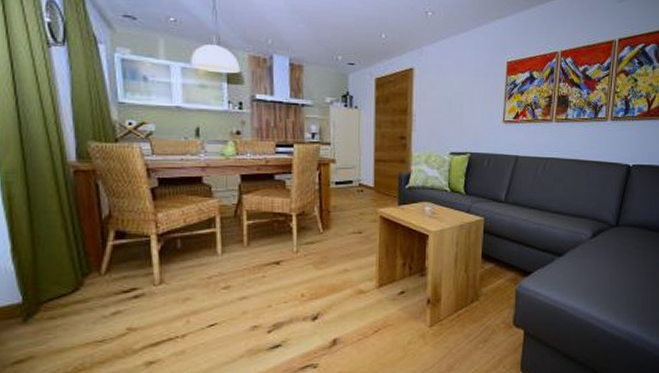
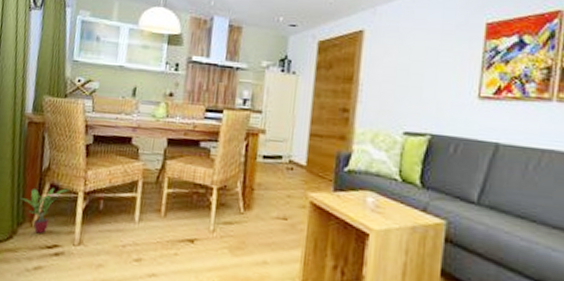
potted plant: none [79,233,139,281] -> present [19,187,69,234]

